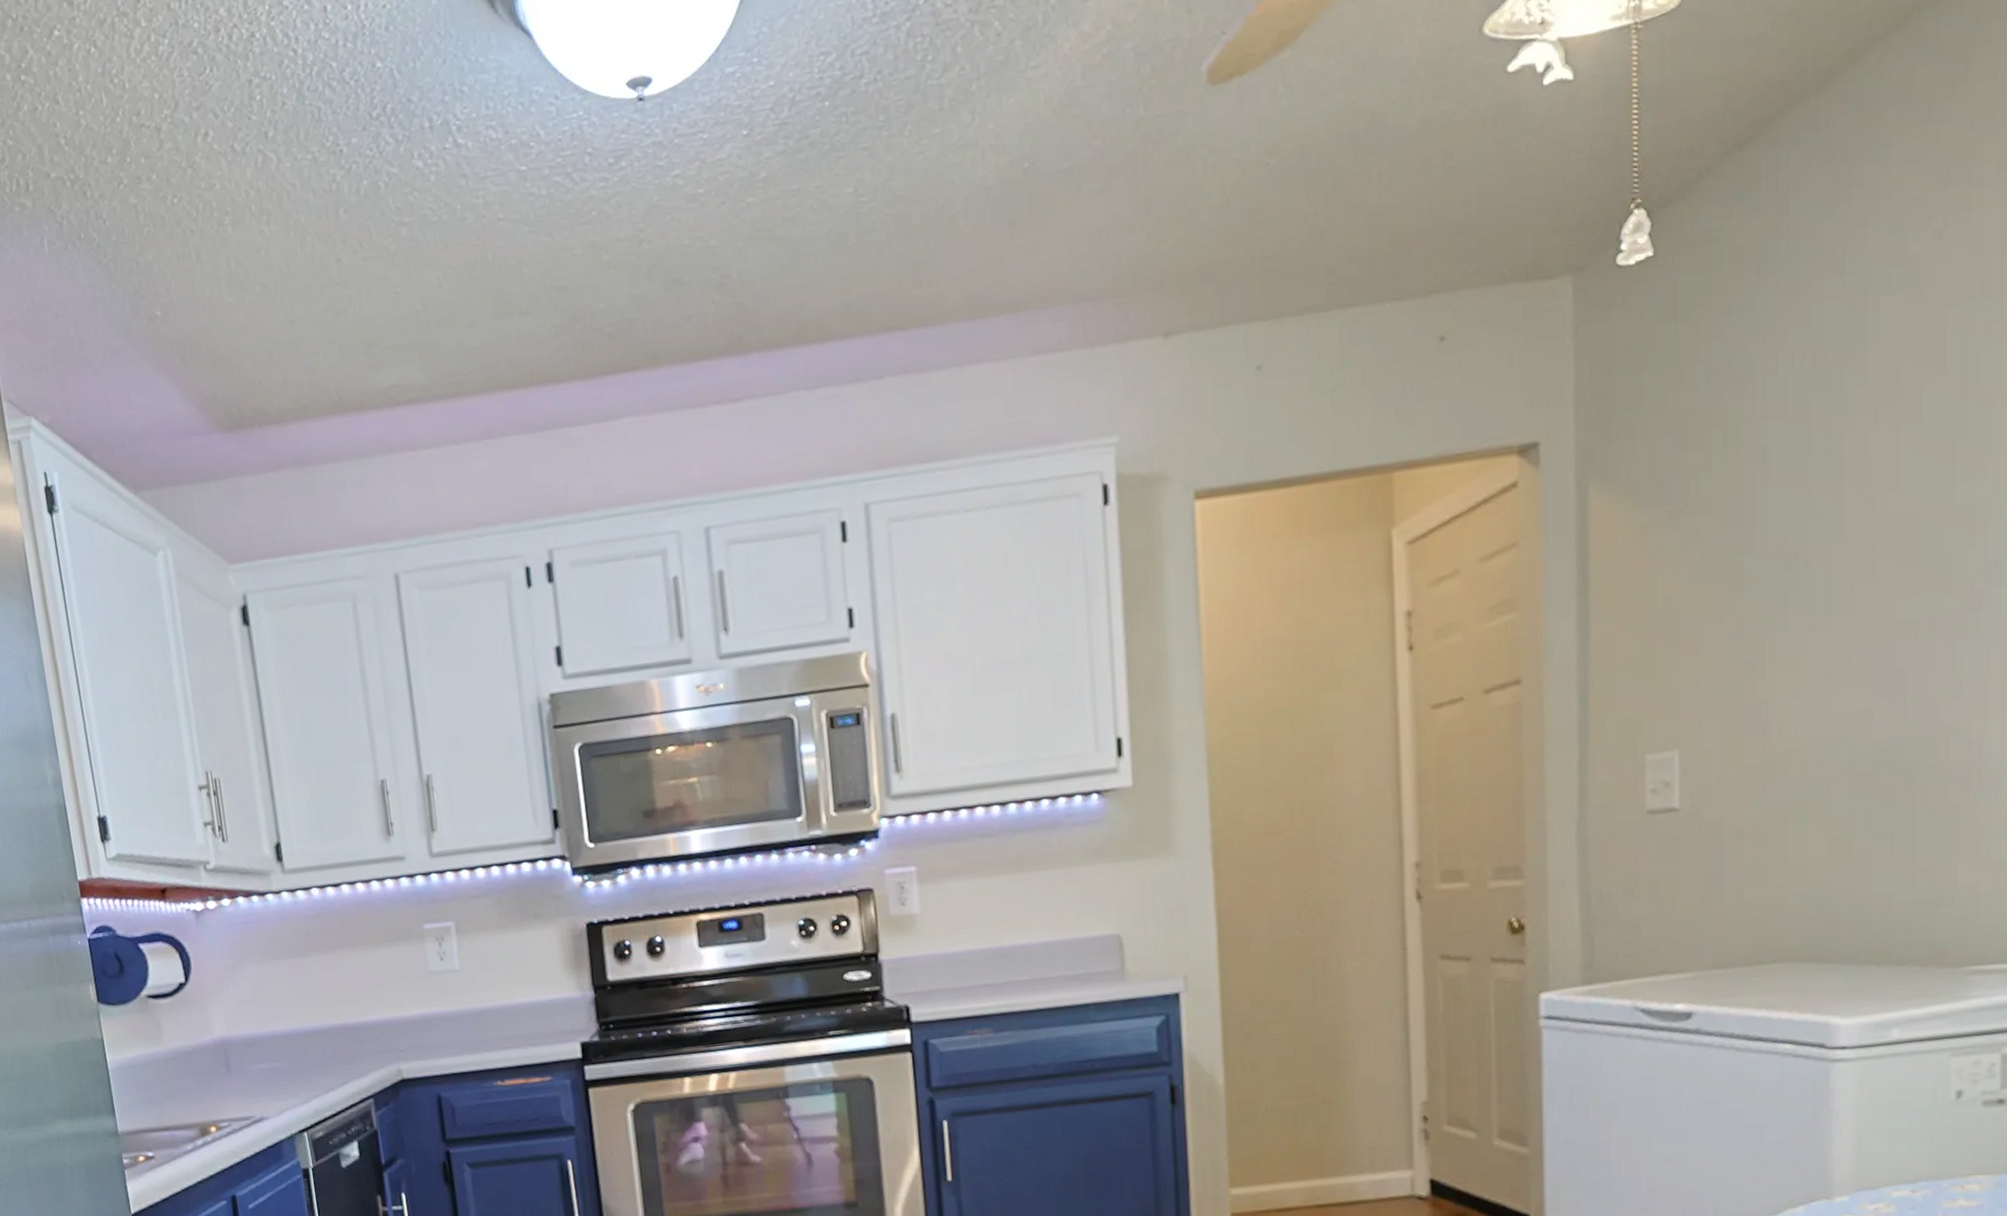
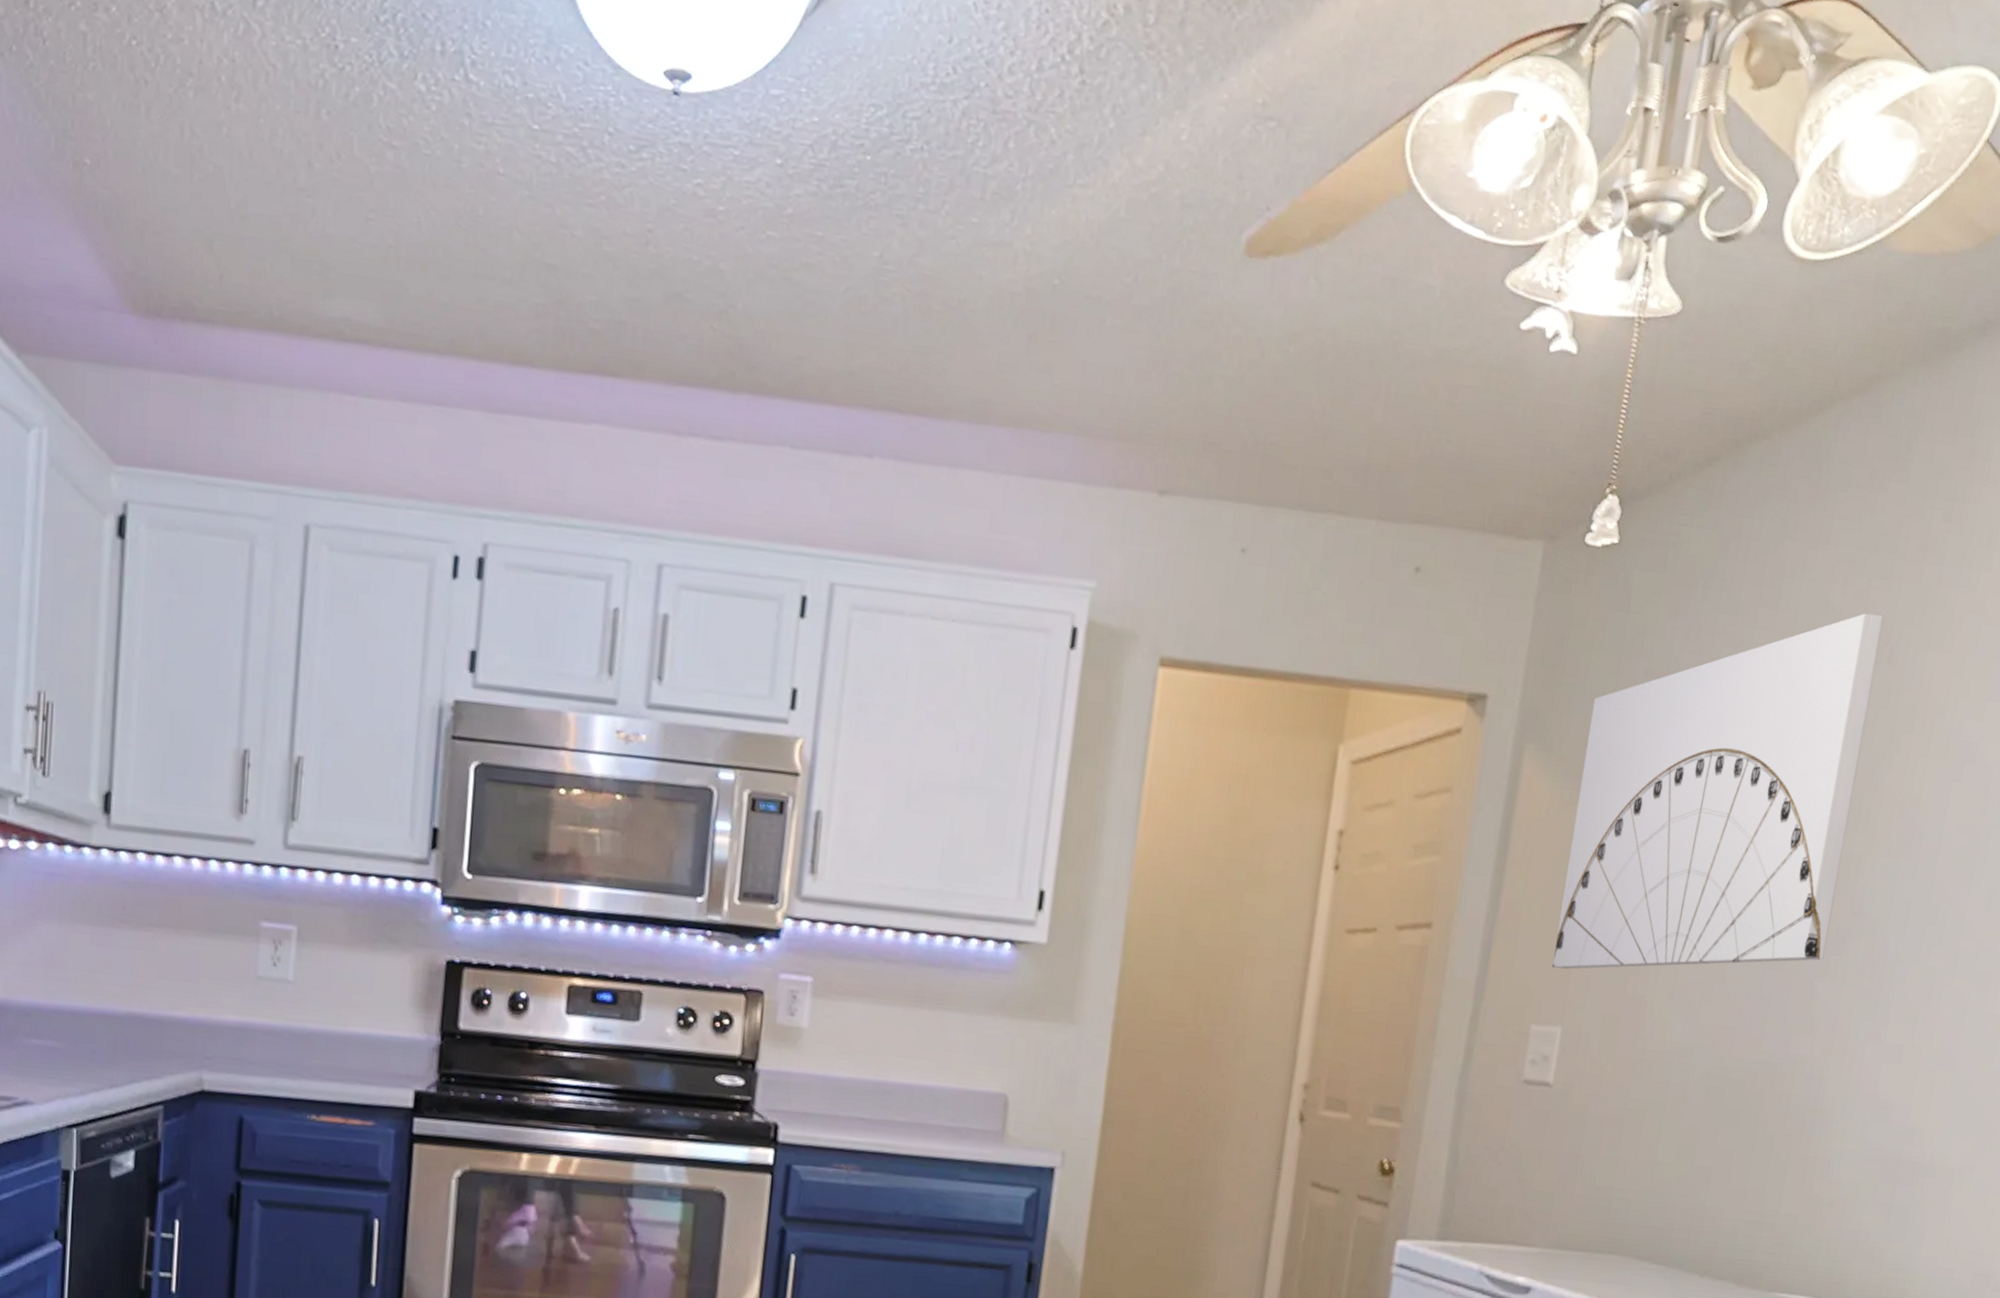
wall art: none [1655,250,1969,693] -> present [1552,613,1884,969]

